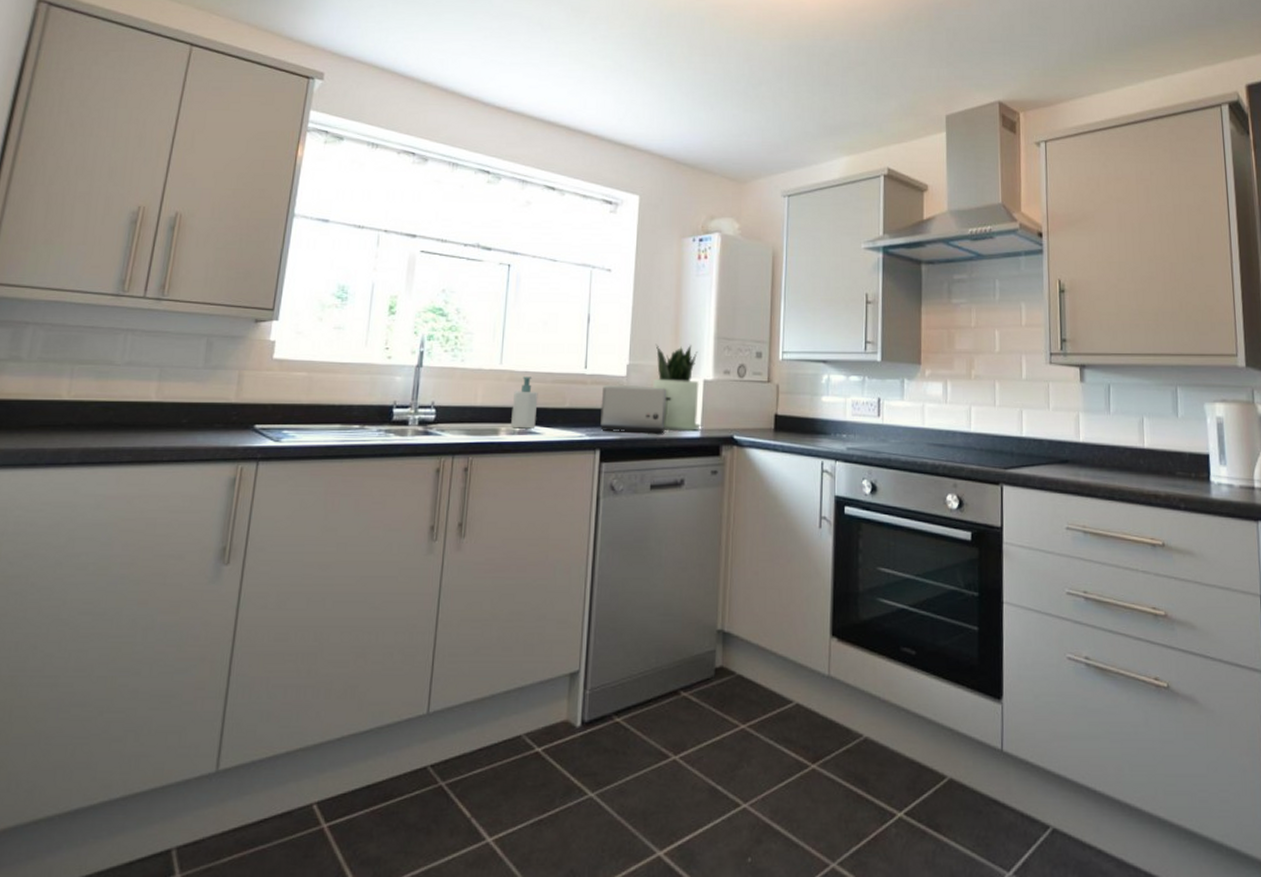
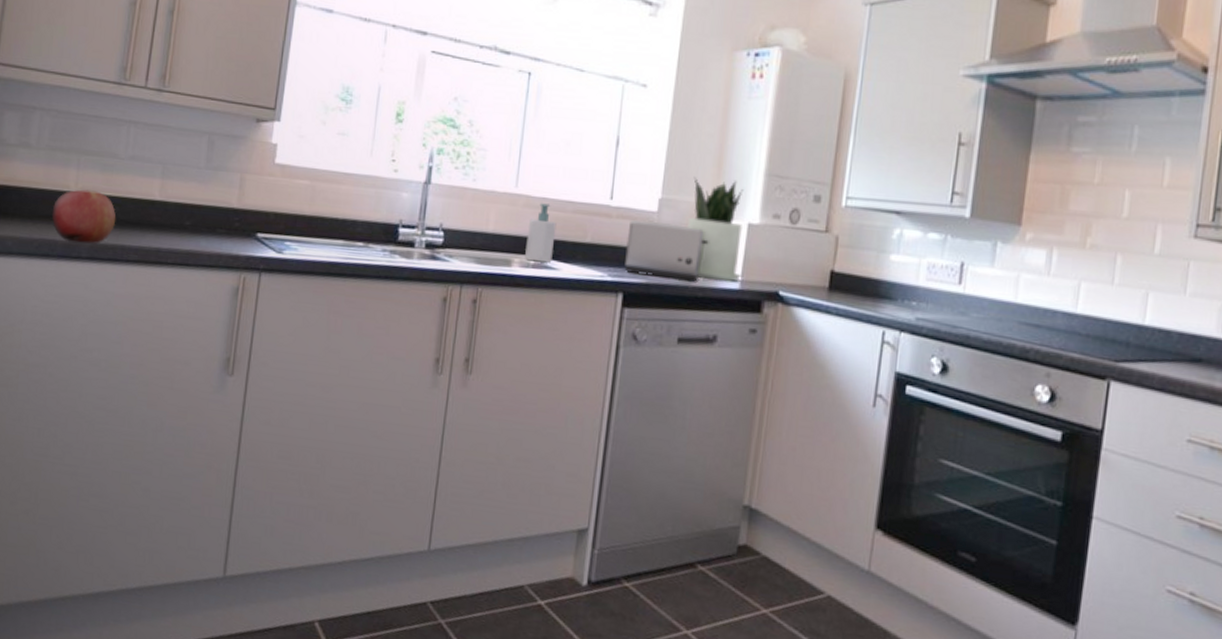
fruit: none [41,397,110,450] -> present [51,189,117,244]

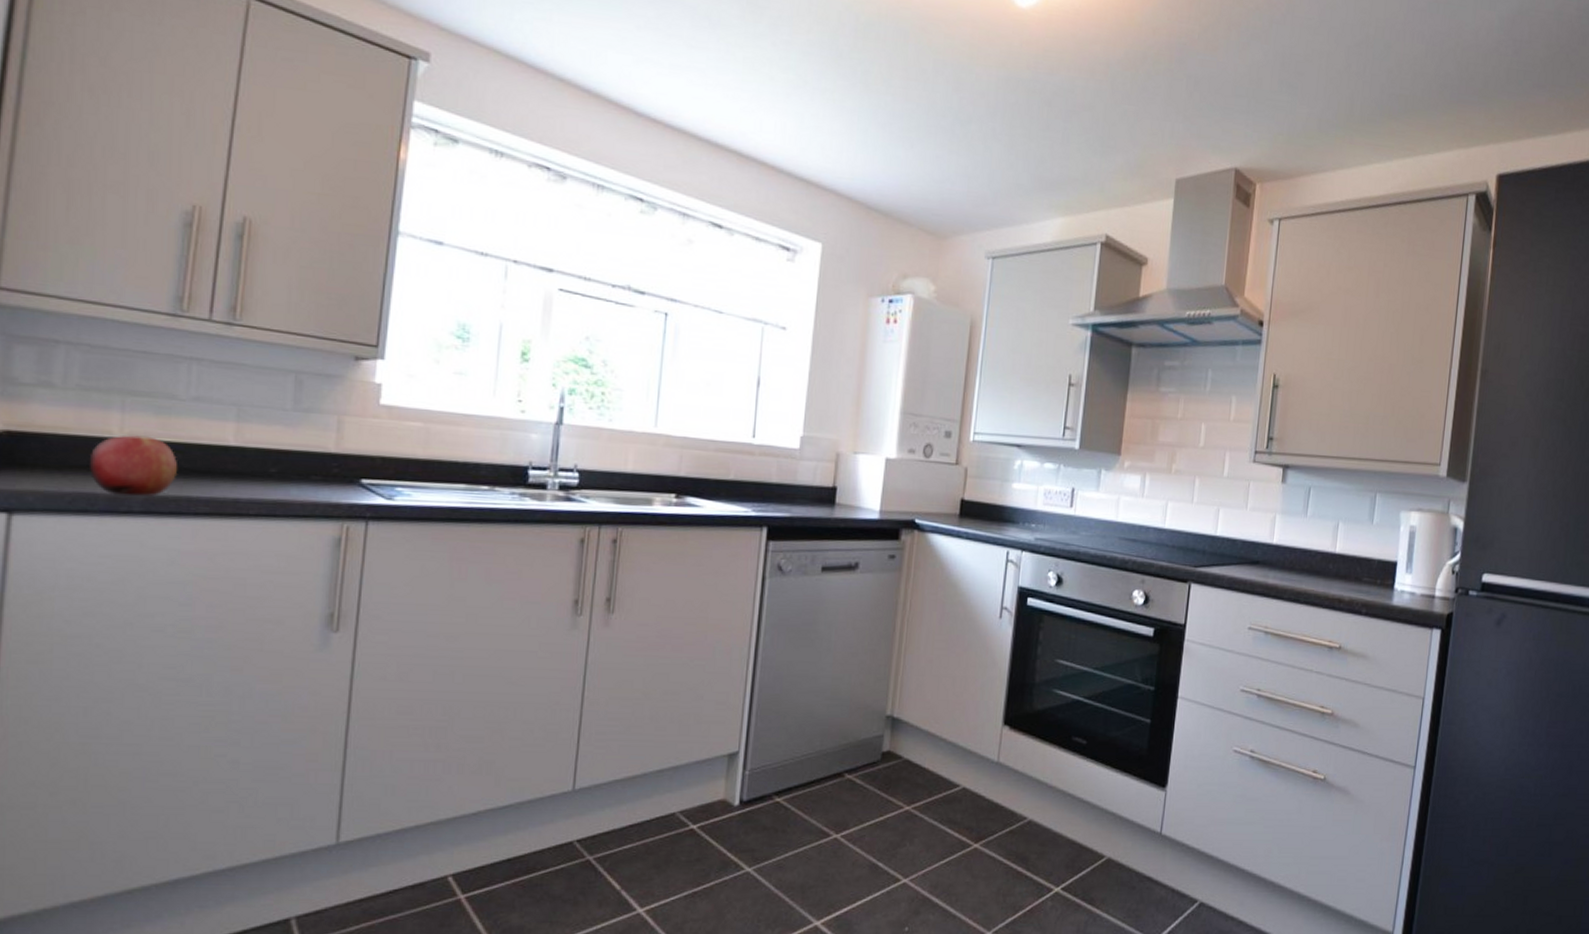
soap bottle: present [525,203,557,263] -> none [667,442,699,501]
toaster: present [624,220,709,281] -> none [768,457,849,513]
planter: present [688,176,744,281] -> none [829,415,881,512]

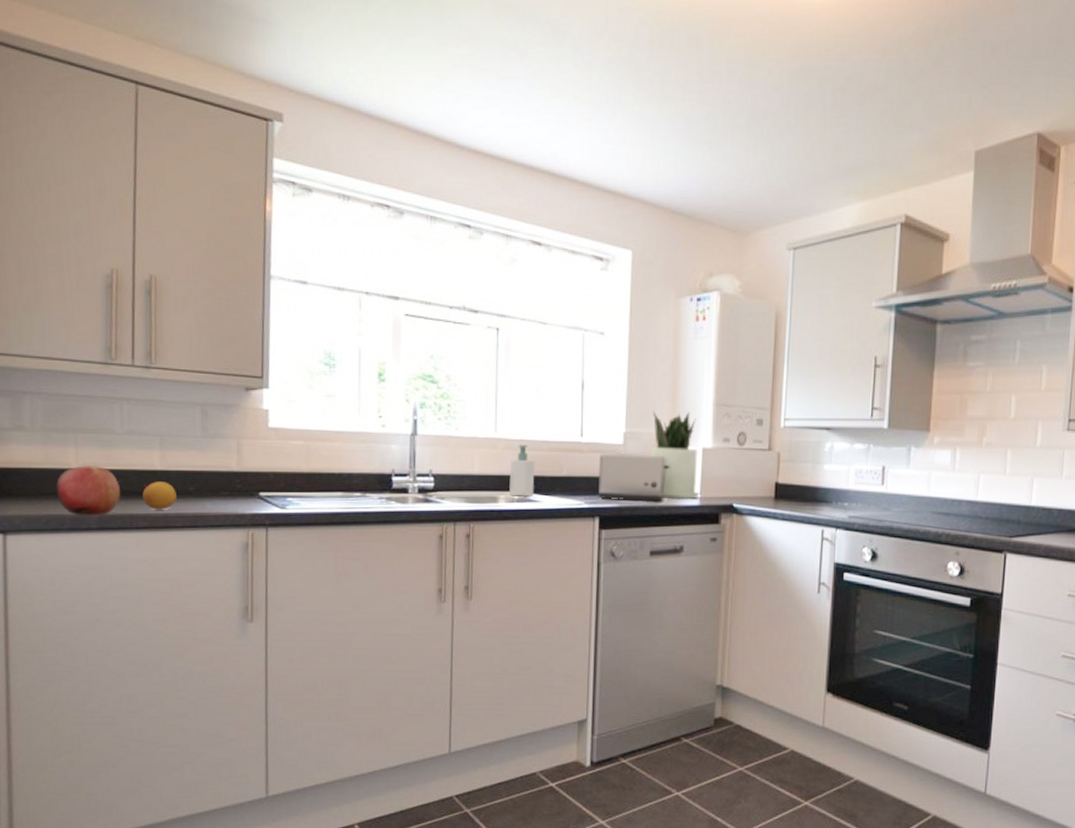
fruit: none [207,459,253,494] -> present [142,482,177,510]
soap bottle: none [667,442,699,501] -> present [509,445,535,497]
toaster: none [768,457,849,513] -> present [598,453,670,502]
planter: none [829,415,881,512] -> present [651,411,701,499]

